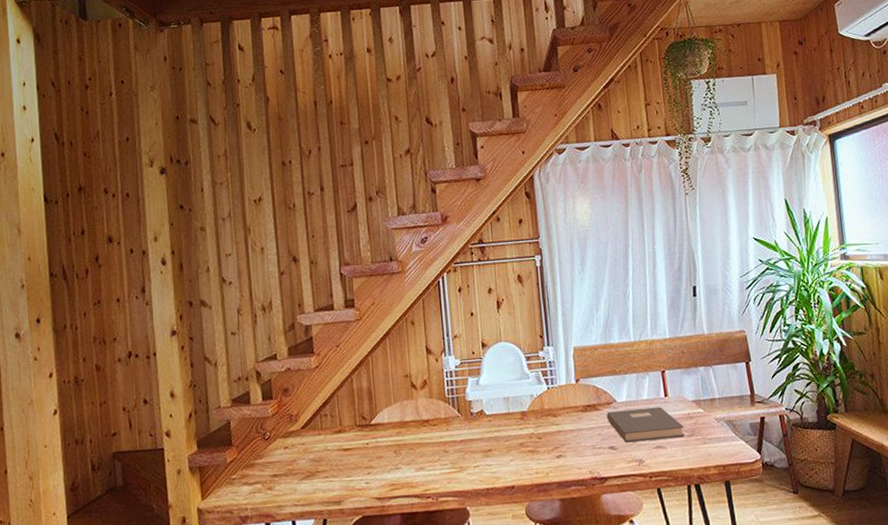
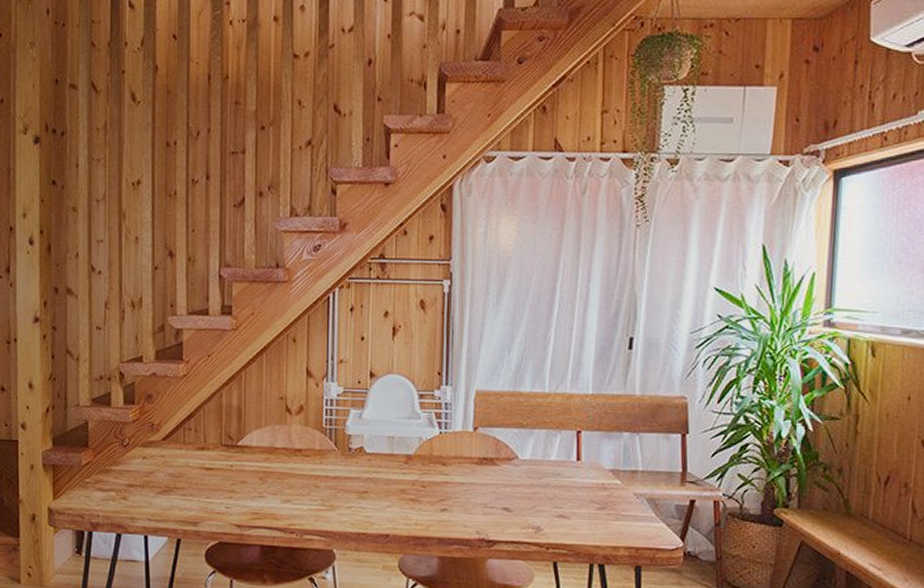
book: present [606,406,685,442] -> none [504,468,595,508]

